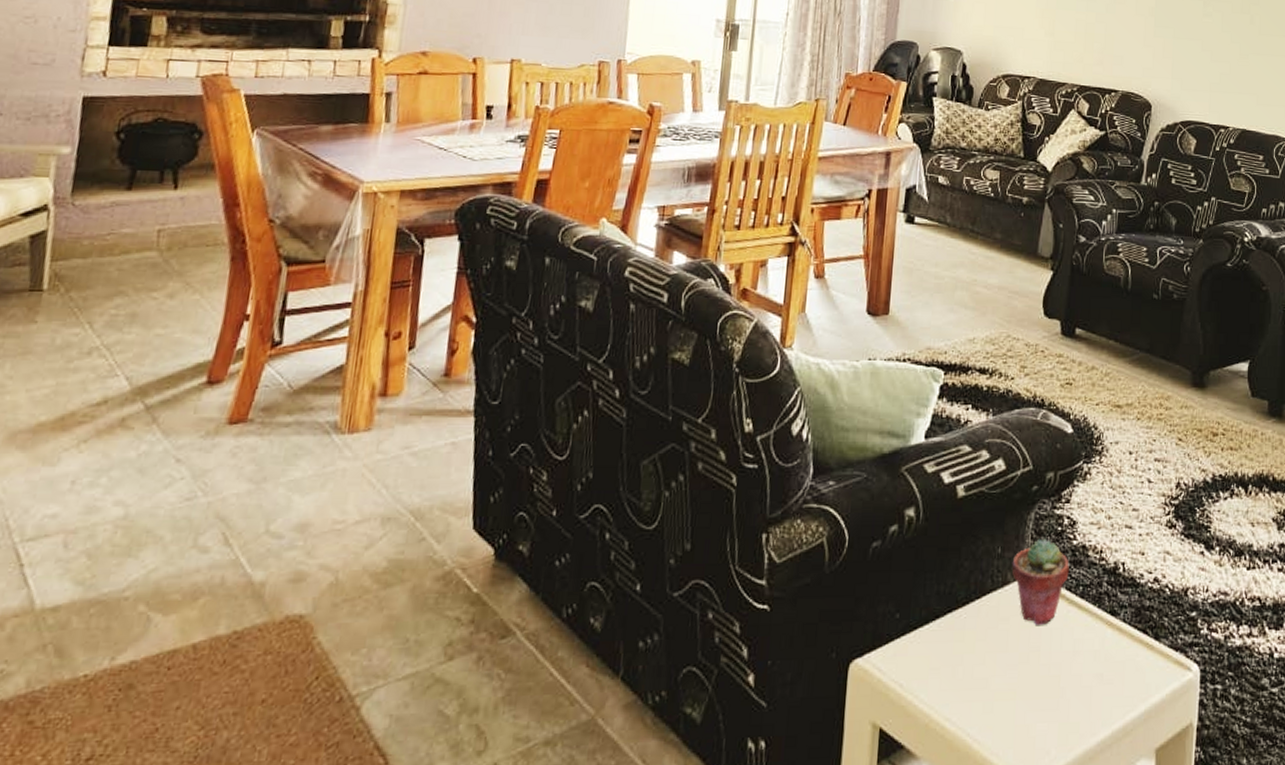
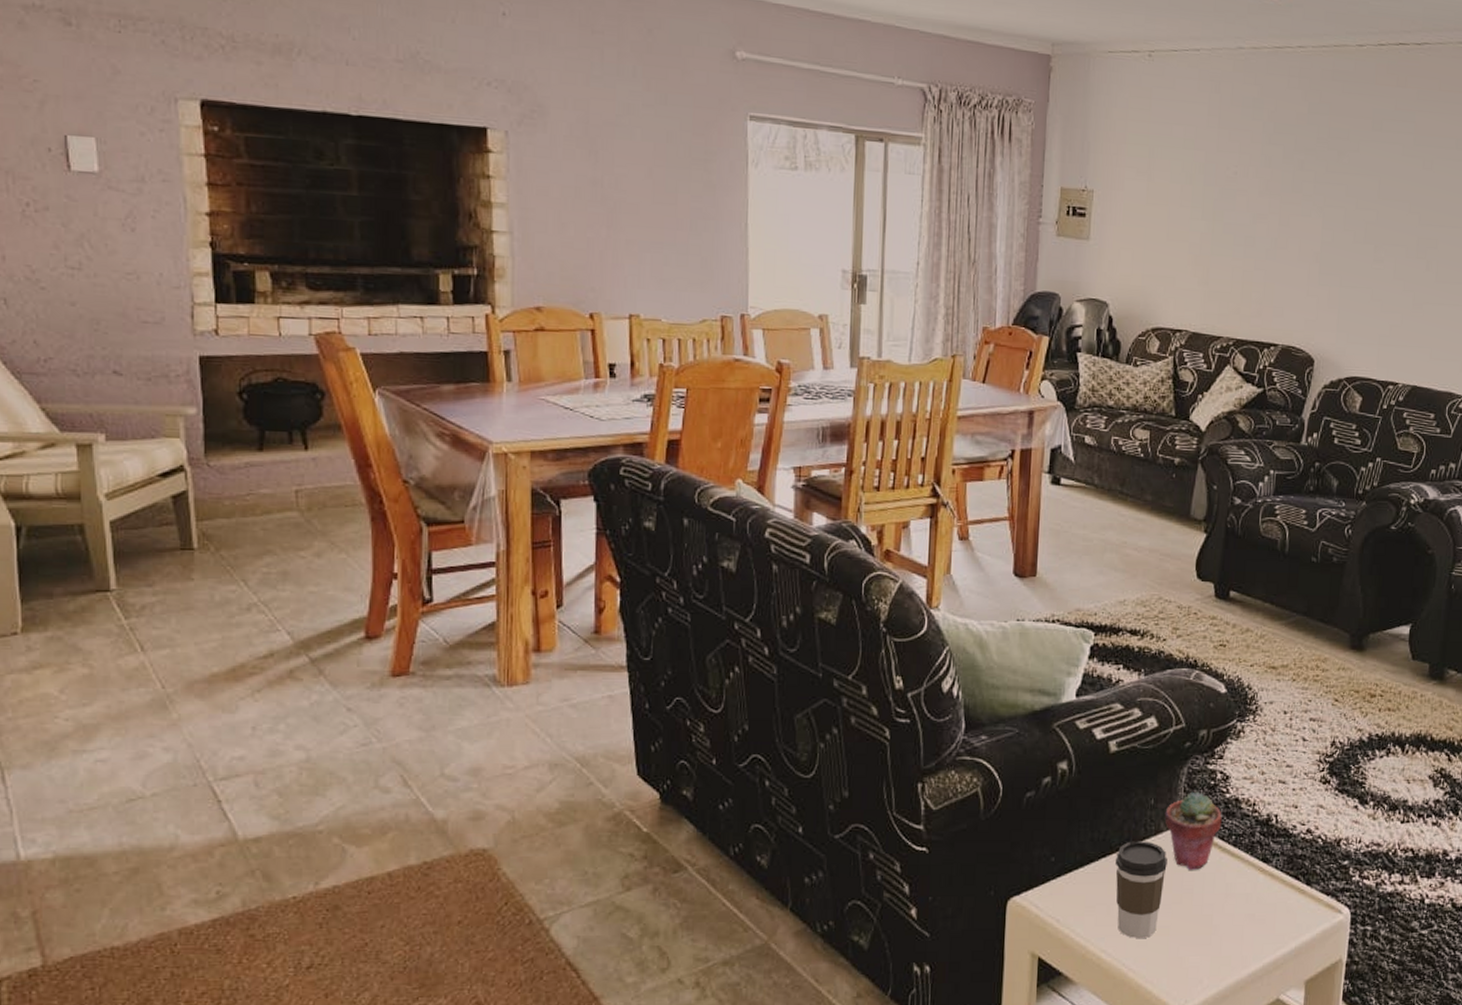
coffee cup: none [960,594,1014,705] -> present [1114,841,1167,939]

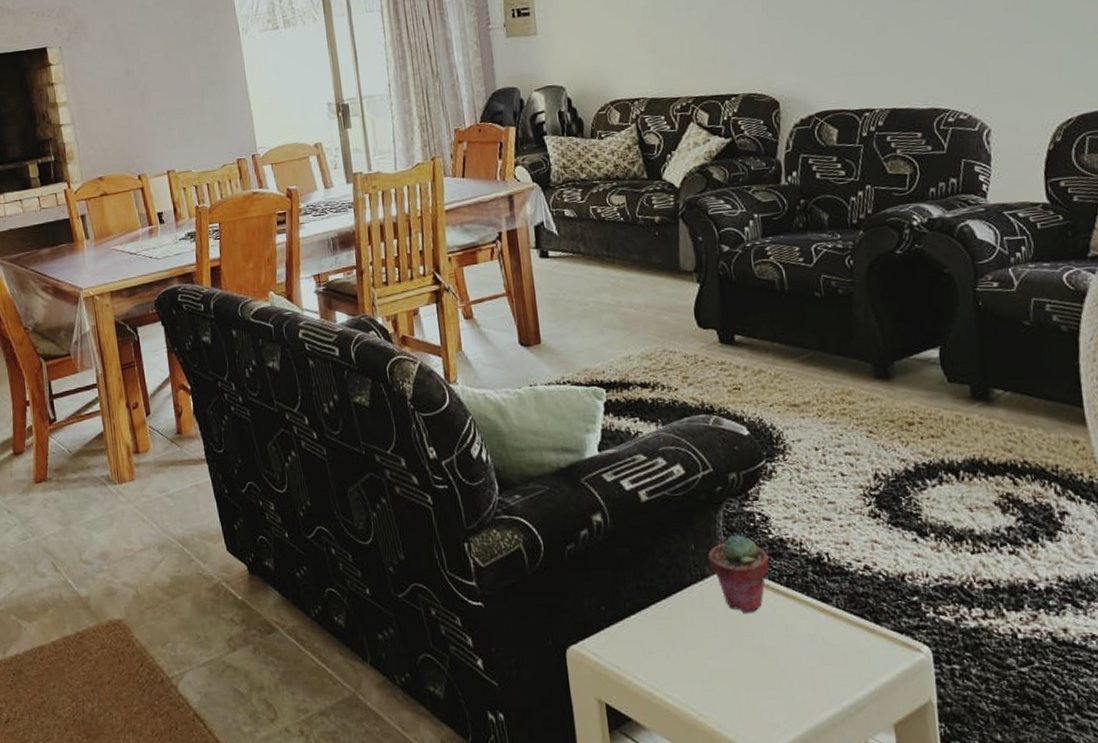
coffee cup: present [1114,841,1167,939] -> none [665,586,721,684]

